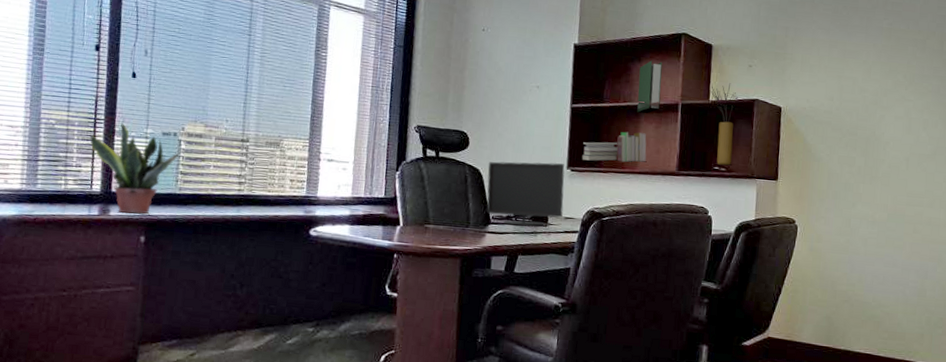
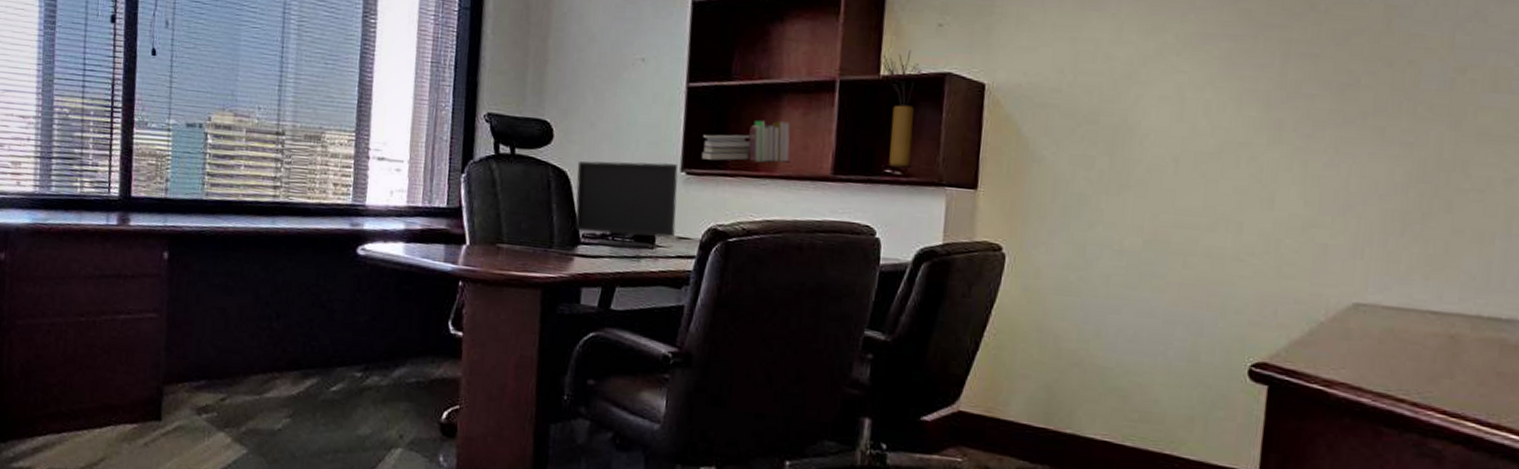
potted plant: present [89,122,182,214] -> none [106,111,209,225]
binder: present [637,60,663,113] -> none [777,20,814,95]

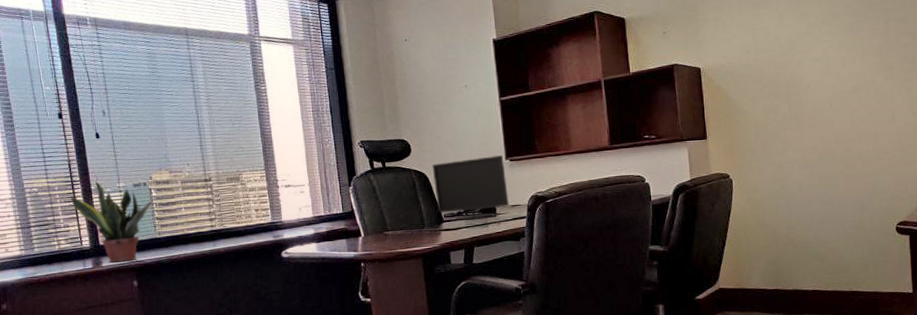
potted plant: none [106,111,209,225] -> present [70,180,154,263]
books: present [701,133,751,161] -> none [517,127,552,149]
books: present [748,120,790,163] -> none [548,114,579,146]
vase: present [881,50,923,169] -> none [629,52,660,134]

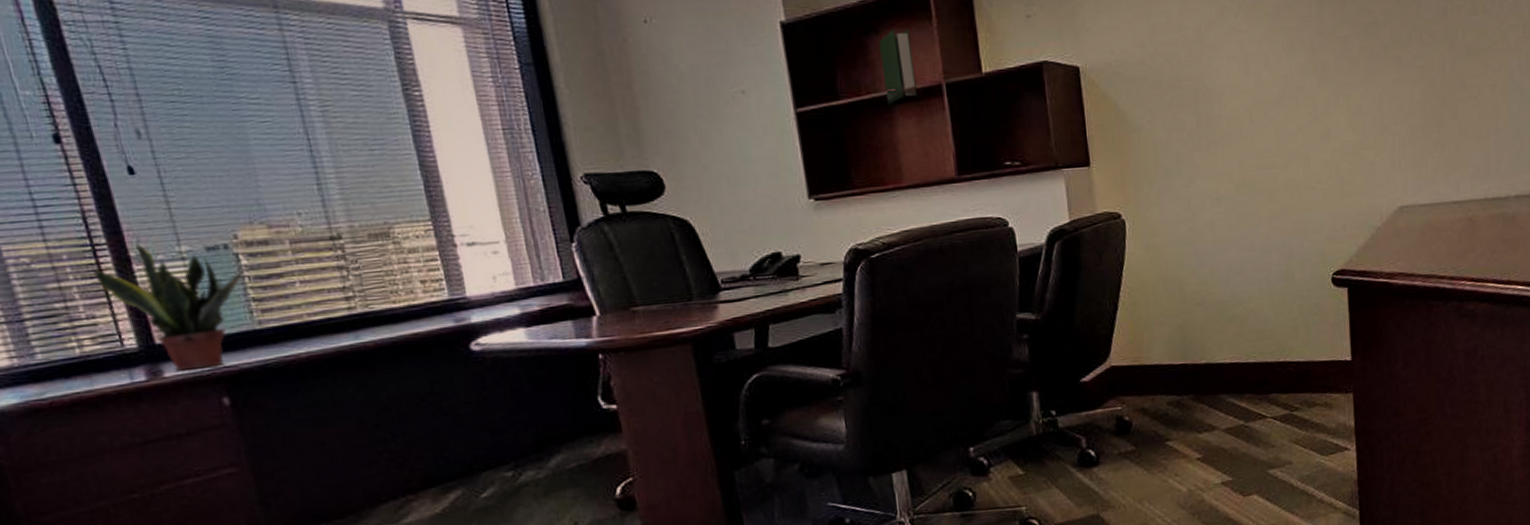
monitor: present [432,155,509,221] -> none [698,193,817,288]
binder: none [559,43,584,95] -> present [879,29,918,105]

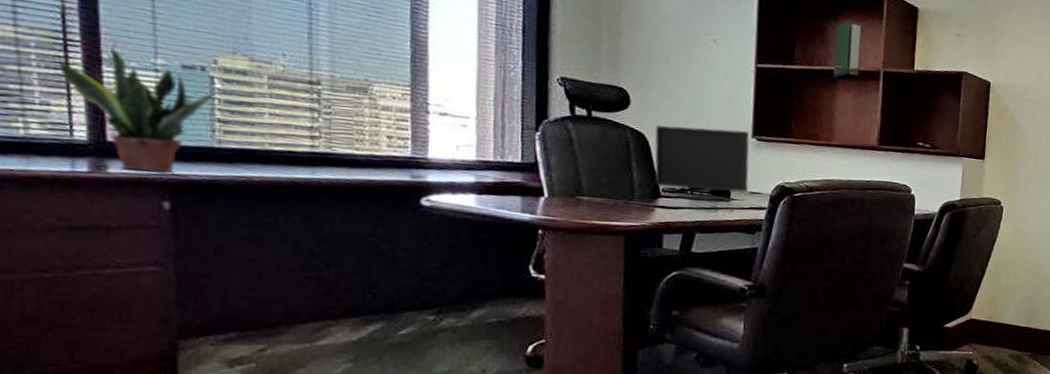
monitor: none [698,193,817,288] -> present [654,125,750,202]

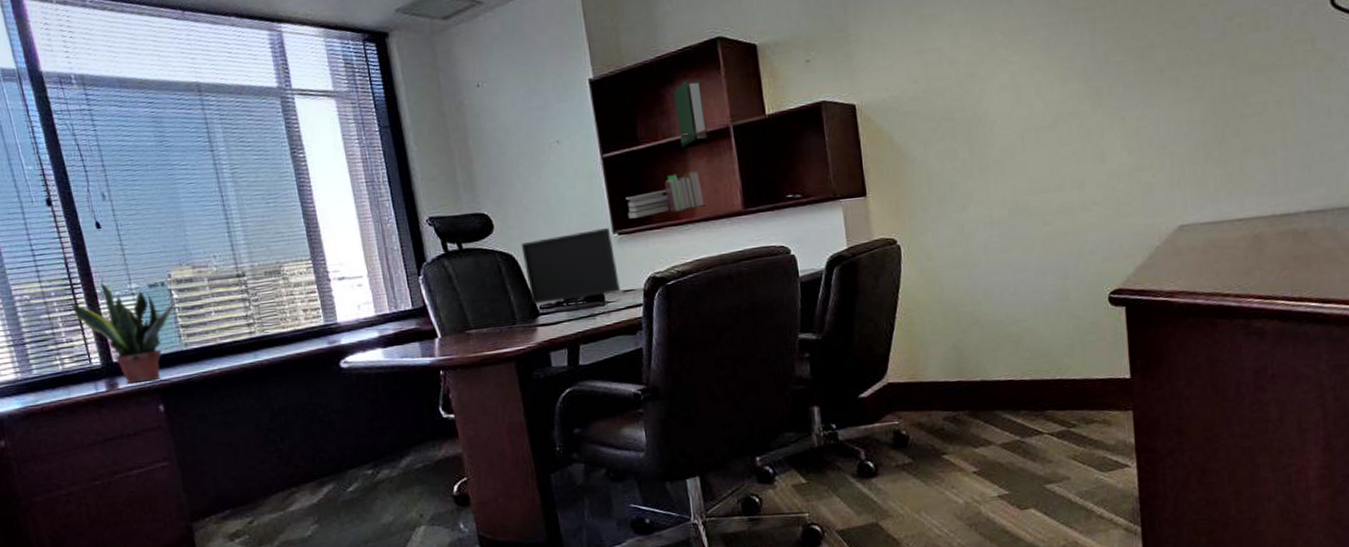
books: none [769,107,812,131] -> present [625,189,670,219]
books: none [810,99,844,134] -> present [665,171,704,213]

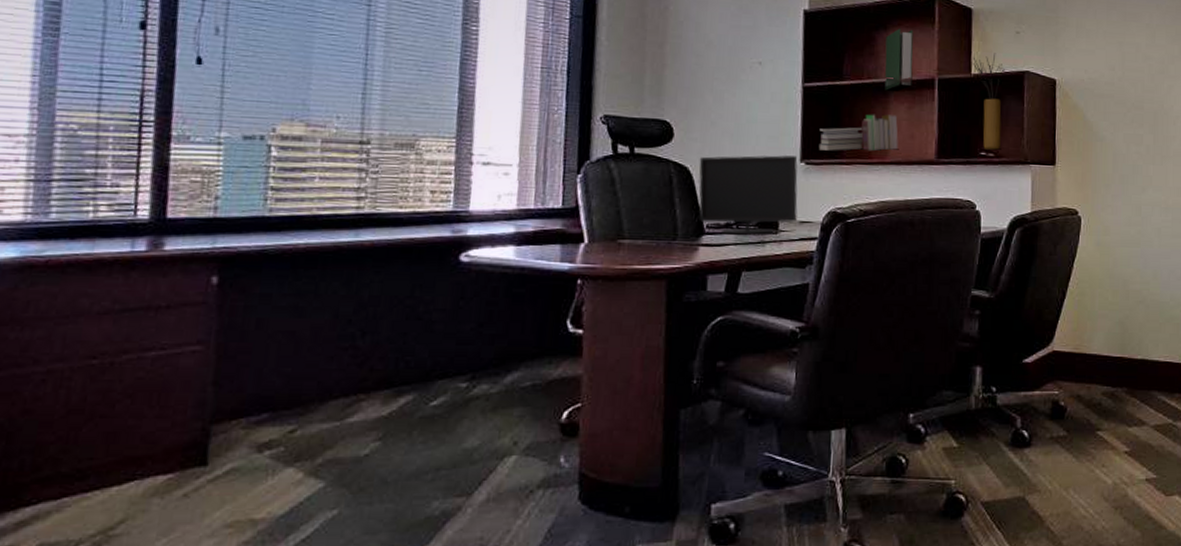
potted plant: present [70,282,176,384] -> none [131,124,273,247]
vase: none [764,88,807,193] -> present [972,53,1006,151]

